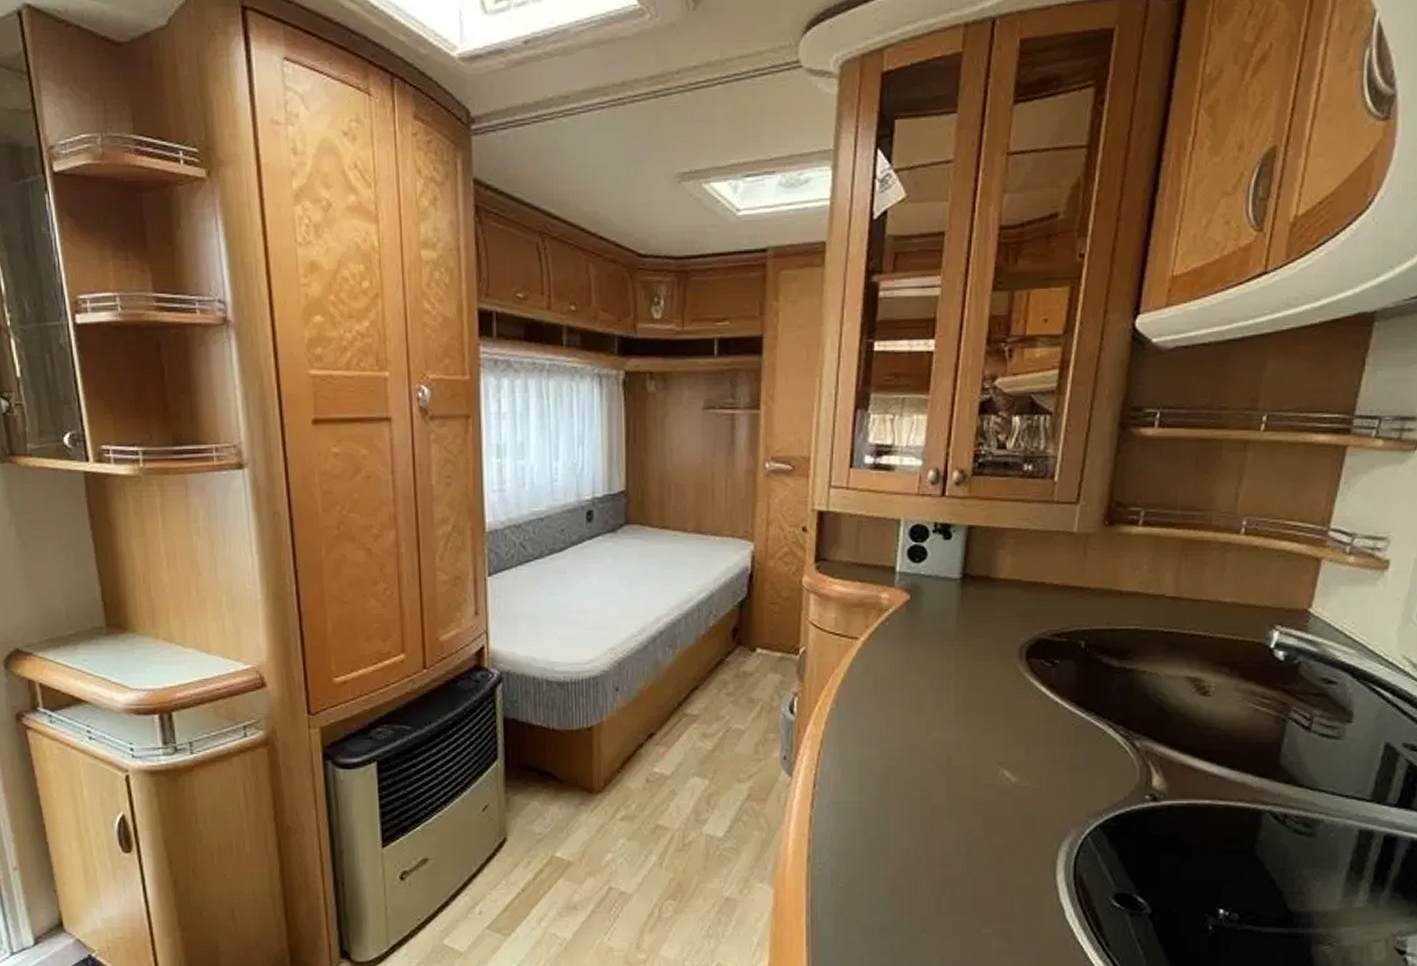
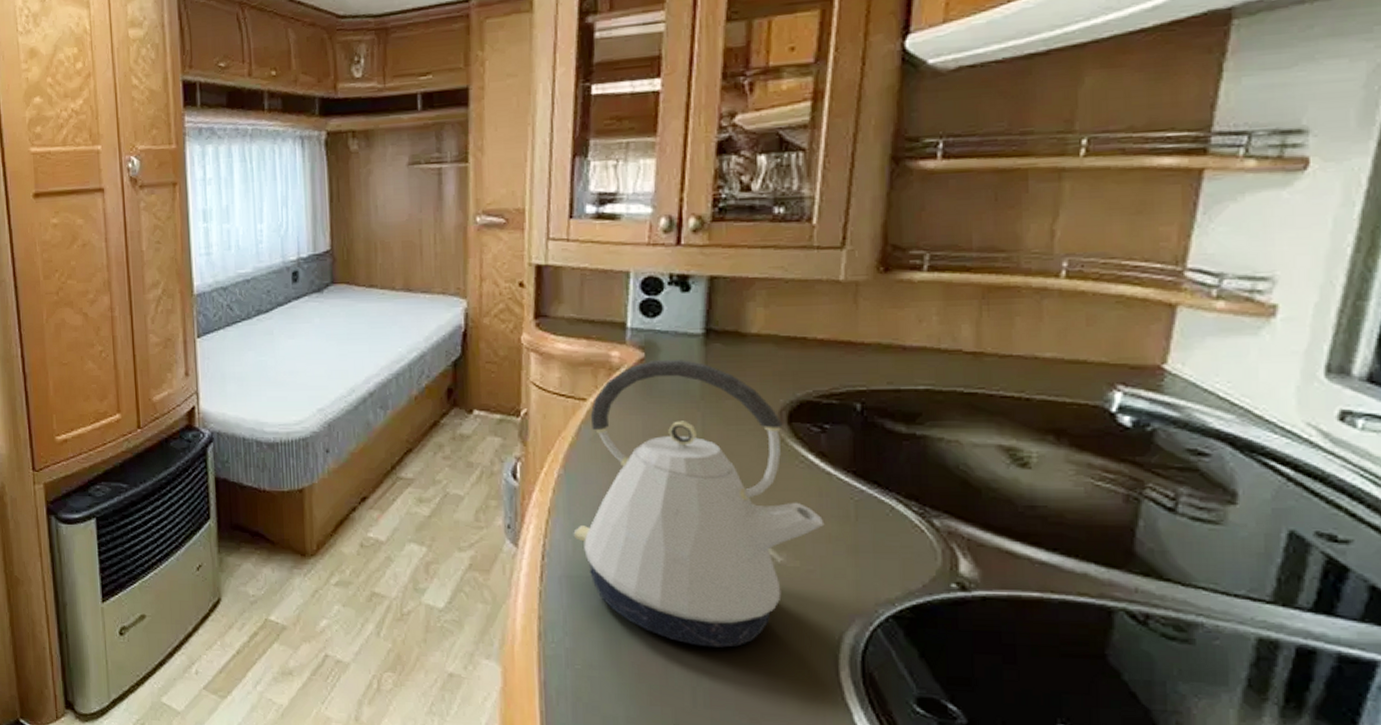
kettle: none [842,602,1051,860] -> present [573,360,825,648]

